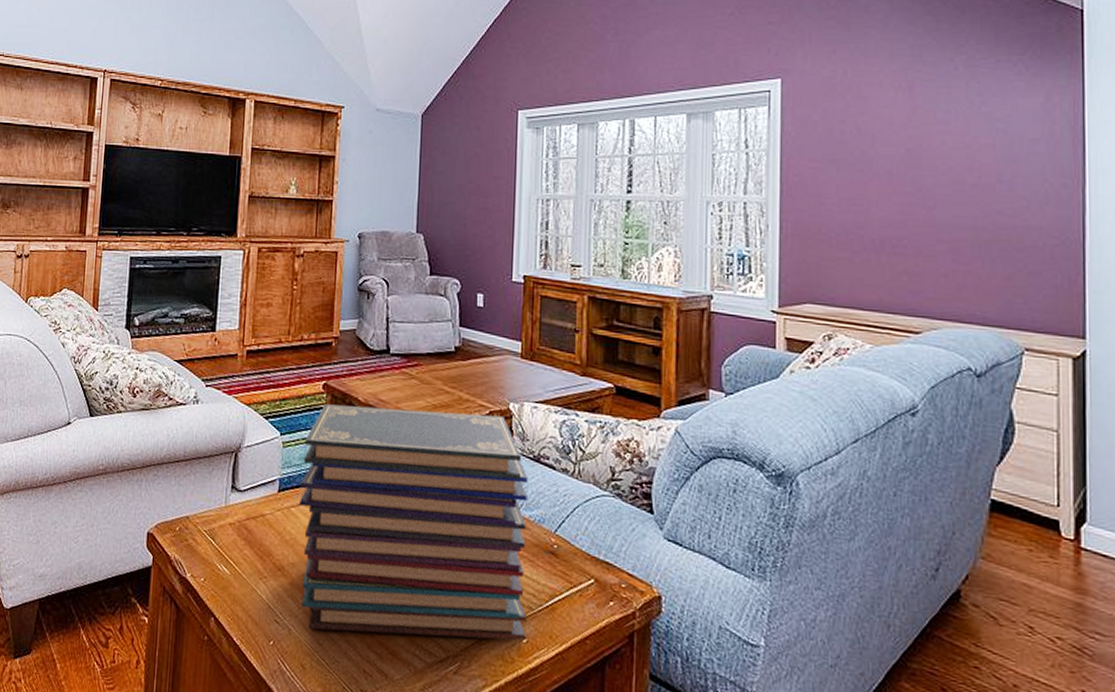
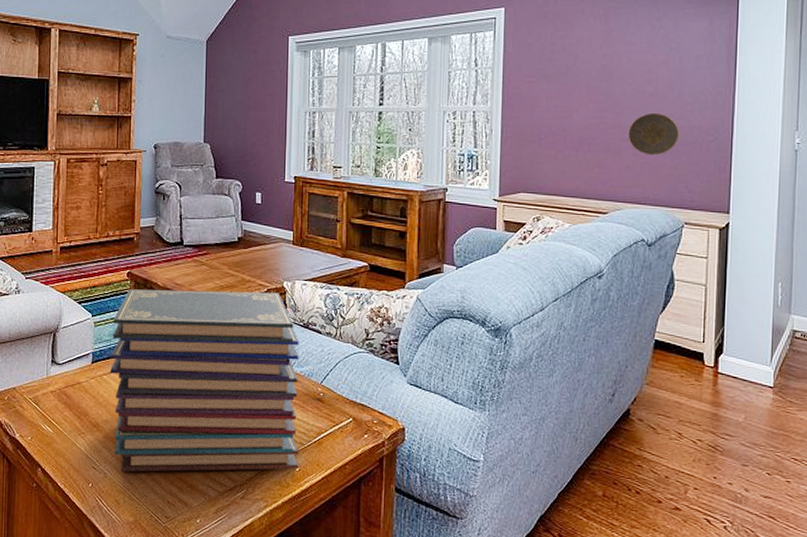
decorative plate: none [944,208,1014,262] -> present [628,112,680,156]

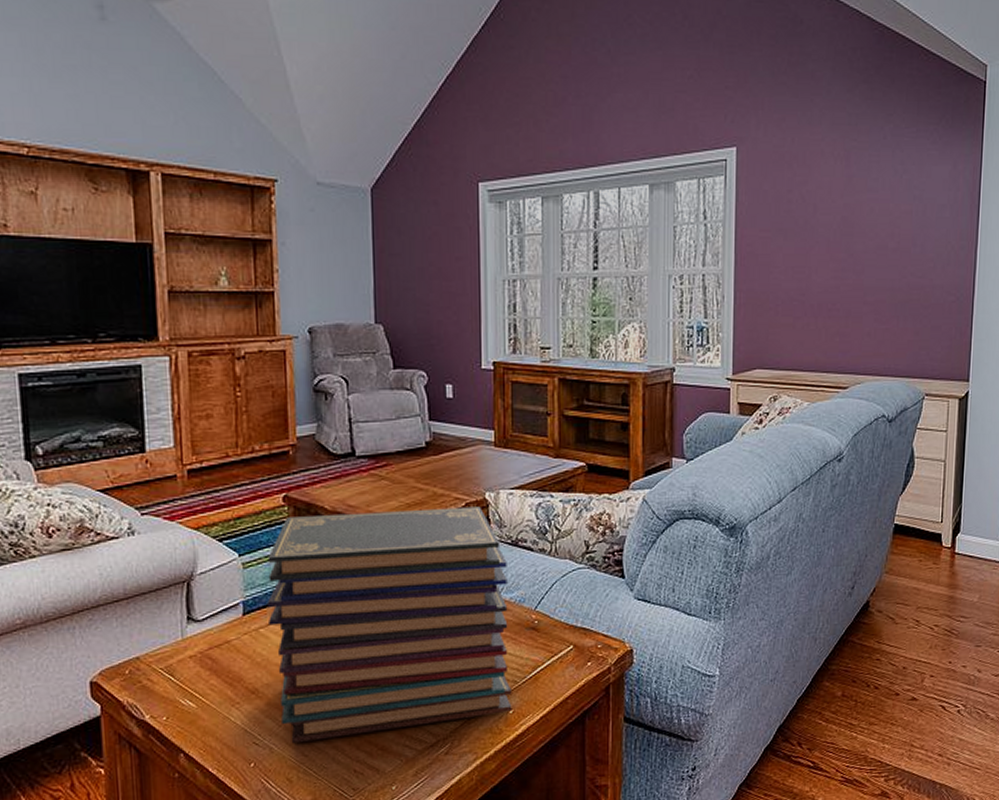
decorative plate: present [628,112,680,156] -> none [869,271,922,320]

